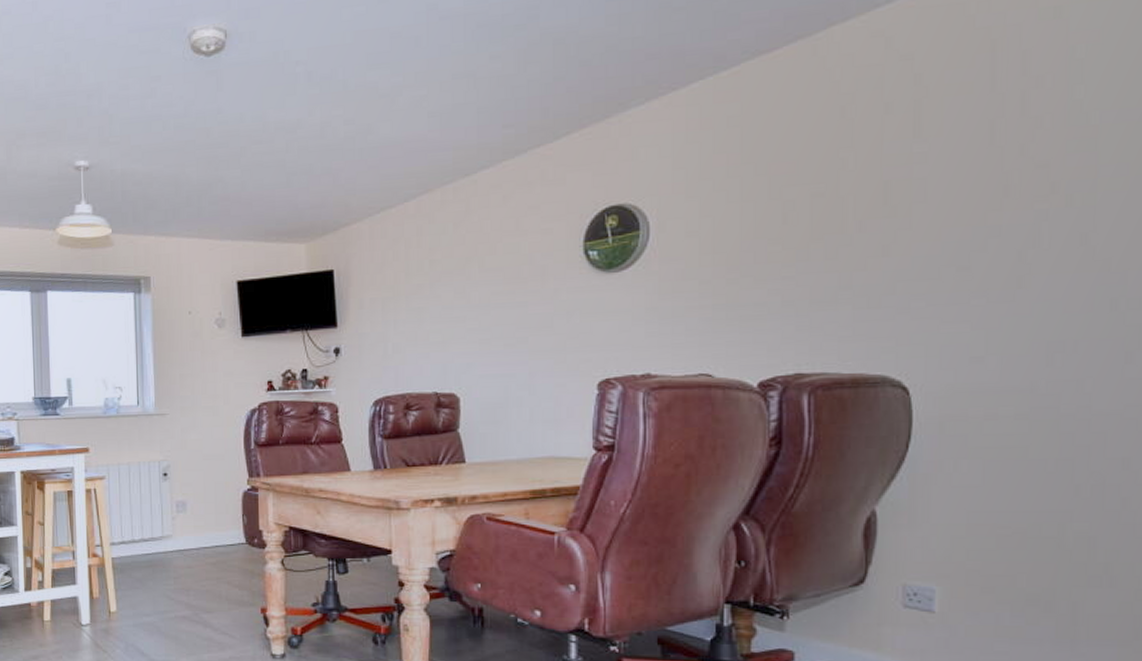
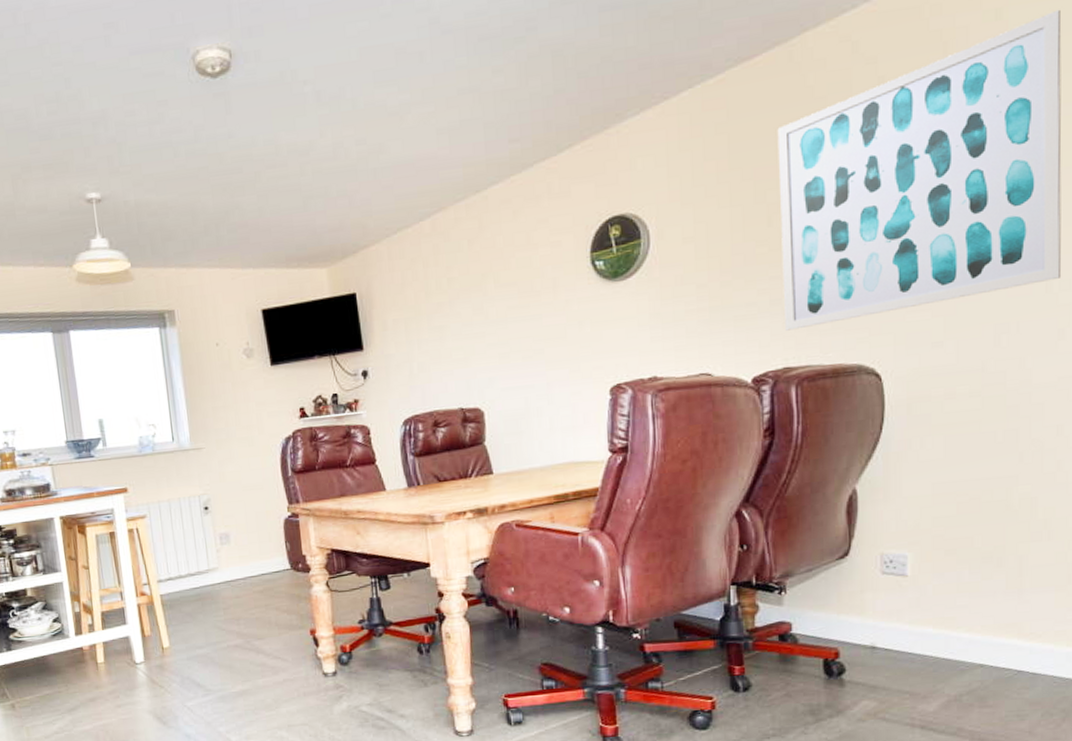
wall art: none [796,8,1134,335] -> present [777,9,1062,331]

